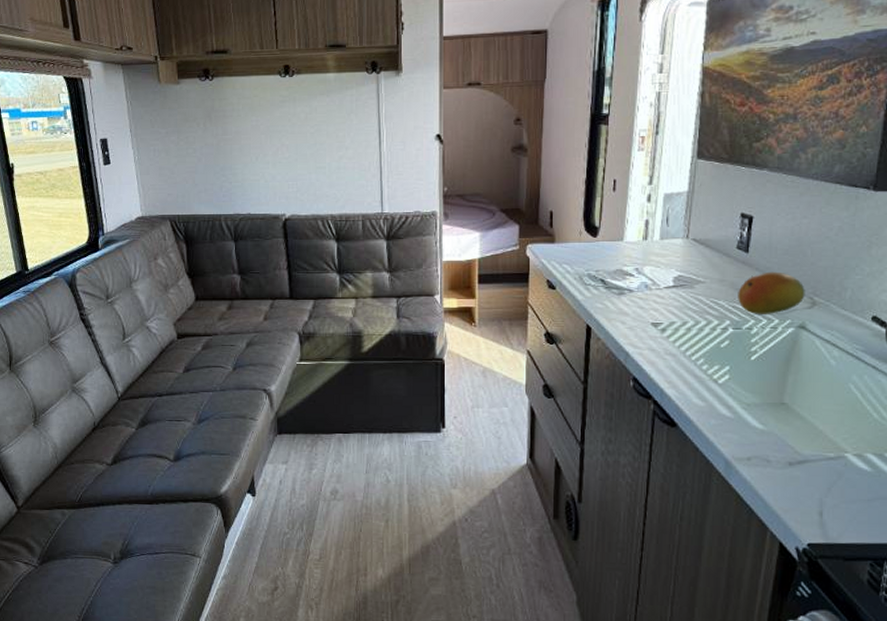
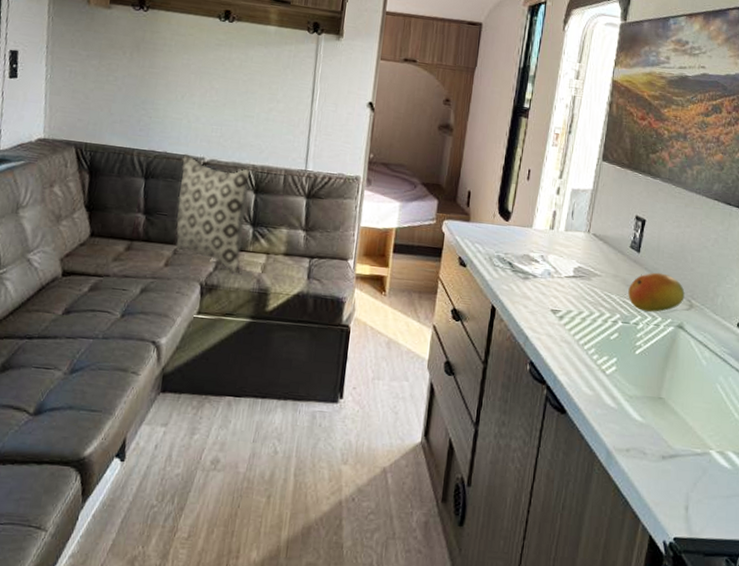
pillow: none [265,212,333,321] -> present [175,153,250,274]

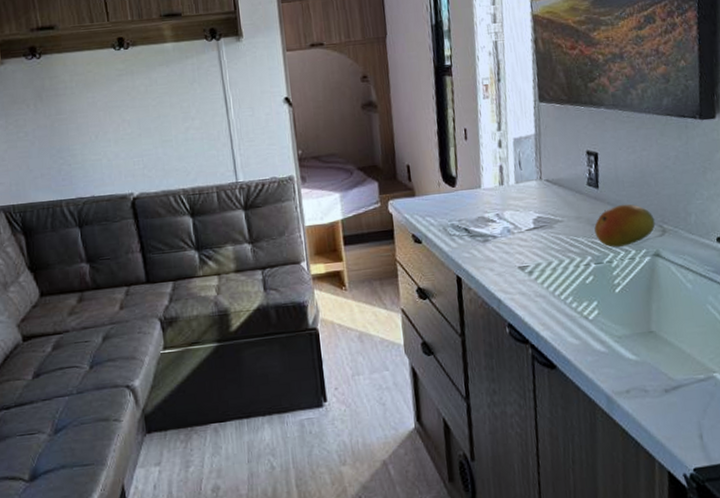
pillow: present [175,153,250,274] -> none [111,193,195,302]

